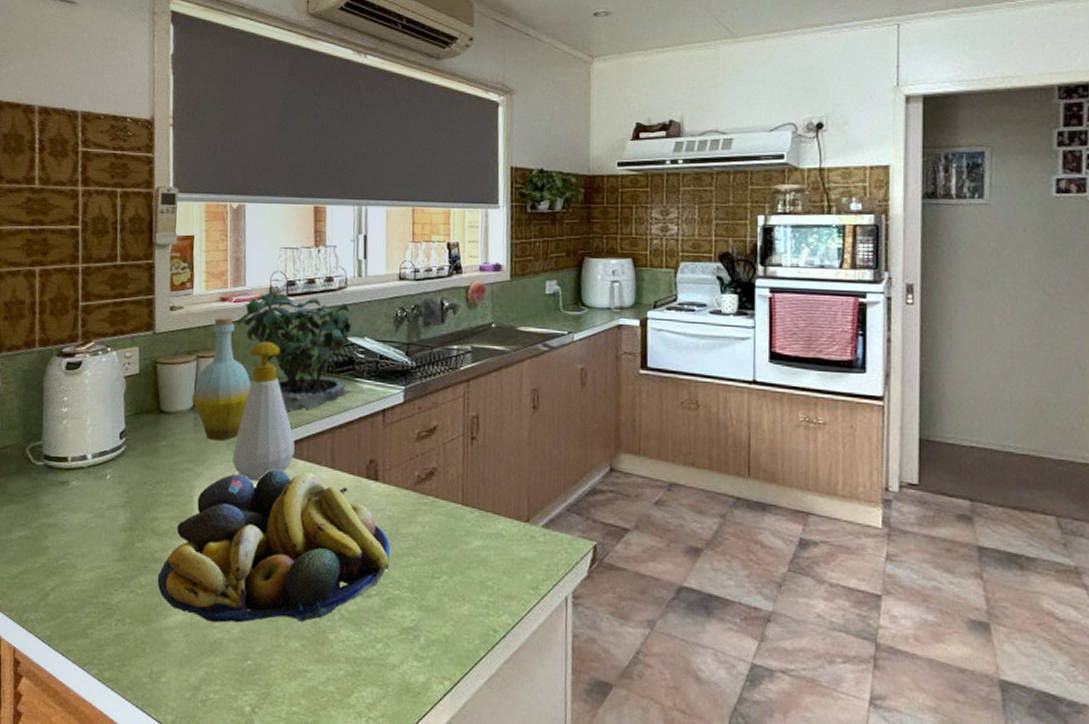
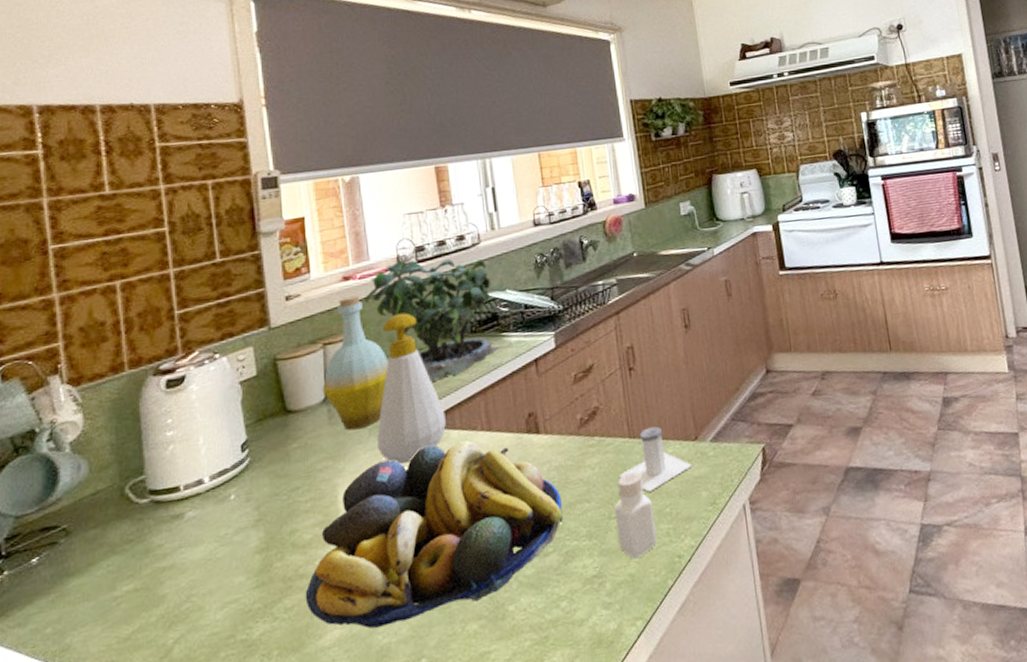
pepper shaker: none [437,538,476,622] -> present [614,471,657,559]
salt shaker: none [448,499,520,562] -> present [619,426,692,492]

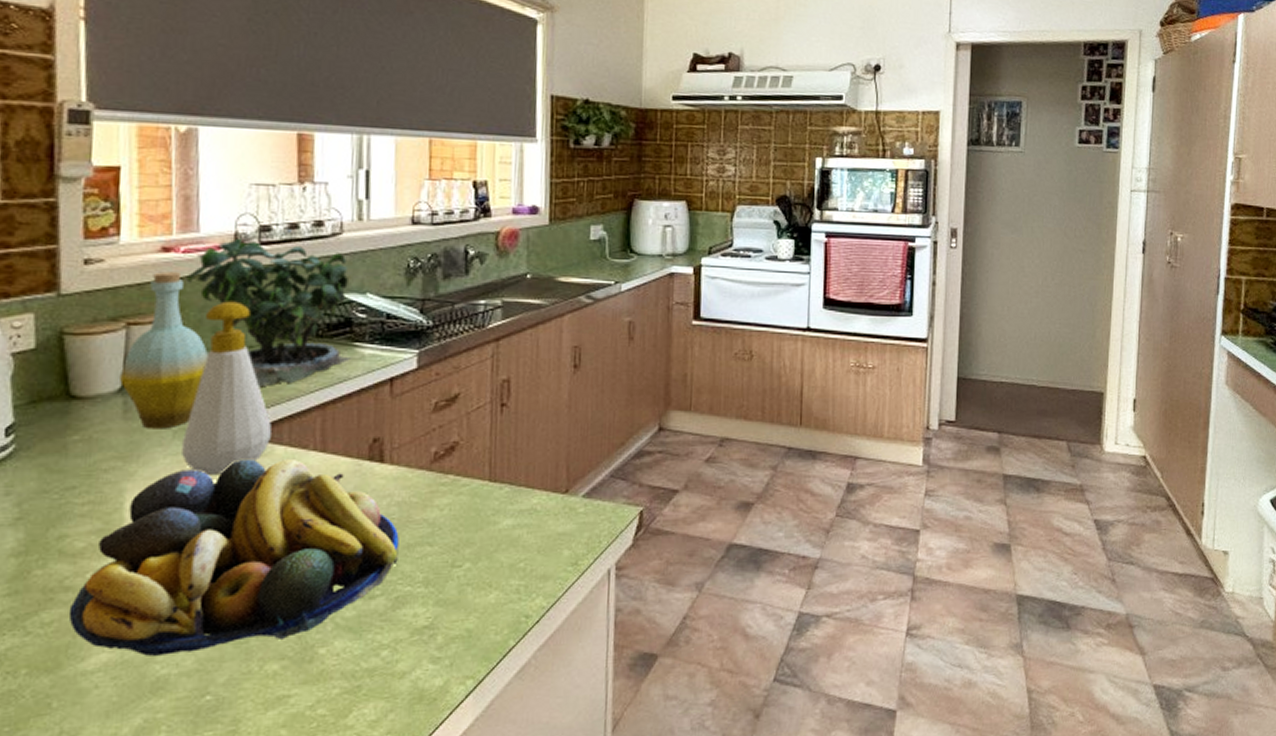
pepper shaker: present [614,471,657,559] -> none [459,519,506,613]
salt shaker: present [619,426,692,492] -> none [471,472,558,543]

